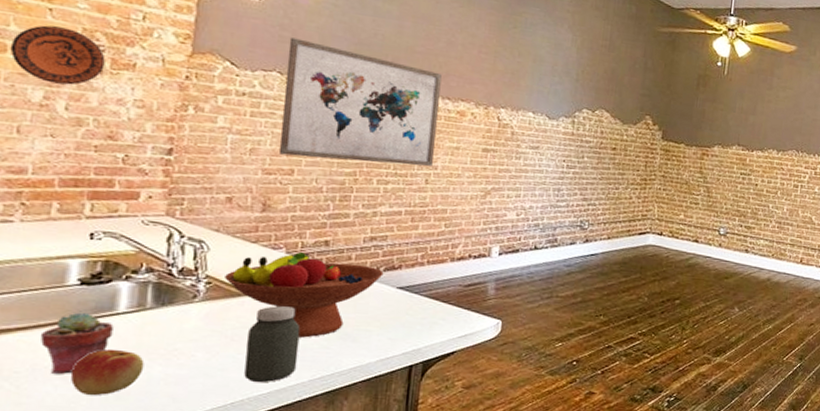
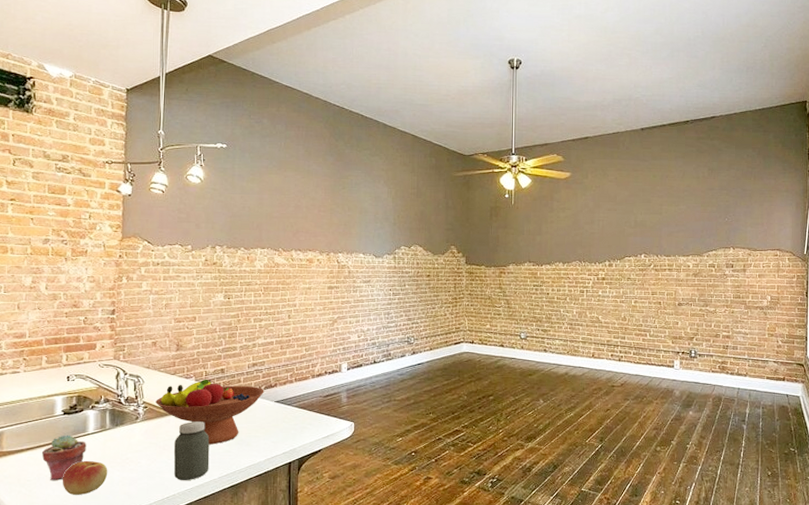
decorative plate: present [10,25,106,85] -> none [10,230,68,271]
wall art: present [278,37,442,166] -> none [184,218,293,307]

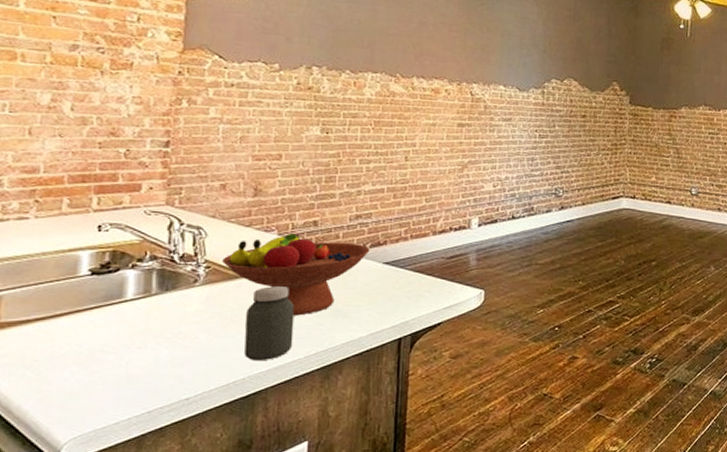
potted succulent: present [41,435,86,480] -> none [56,301,123,360]
apple: present [63,460,108,496] -> none [86,334,152,381]

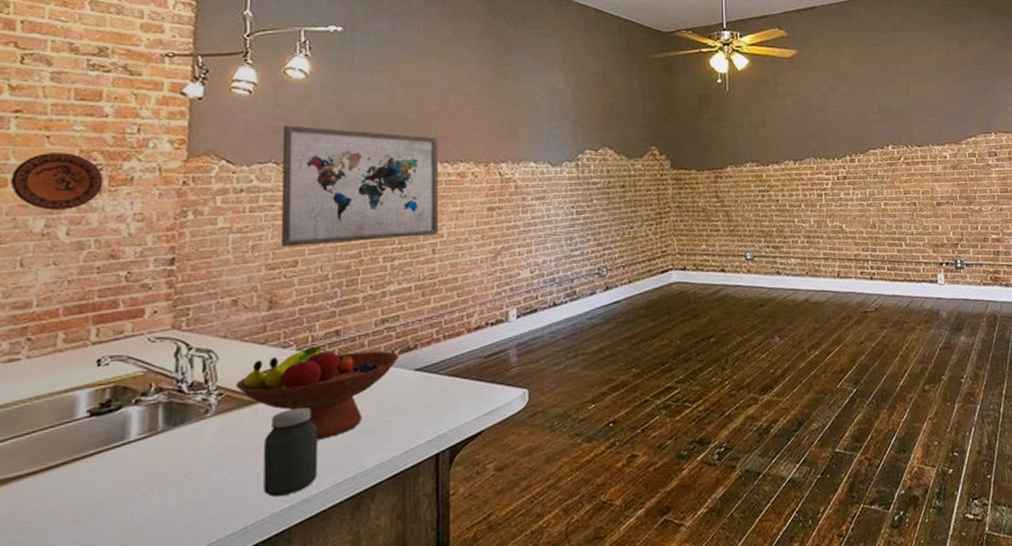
decorative plate: none [20,32,105,87] -> present [10,152,103,210]
wall art: none [266,28,415,144] -> present [280,125,438,247]

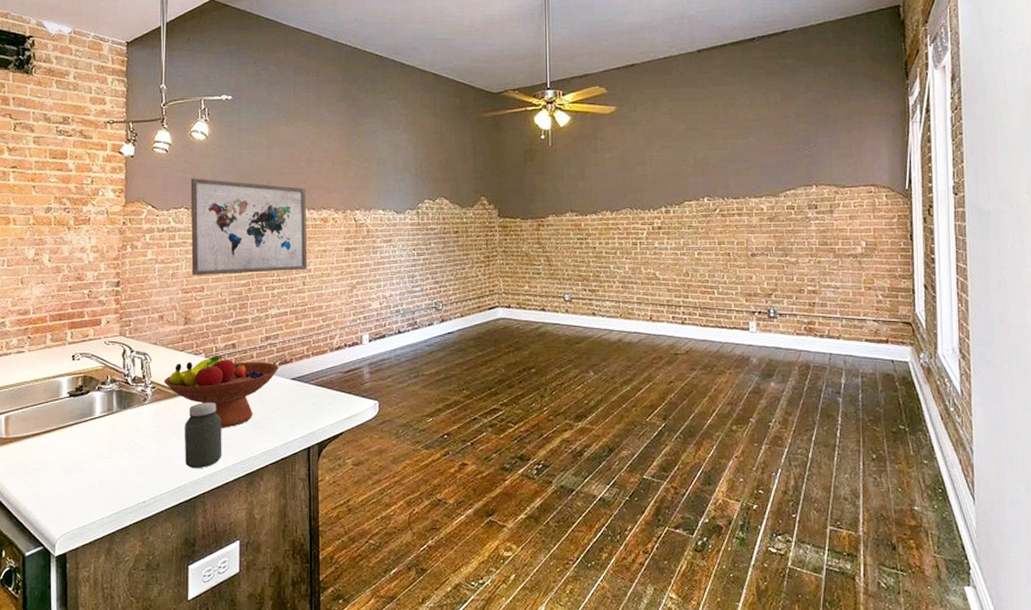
decorative plate: present [10,152,103,210] -> none [12,199,70,242]

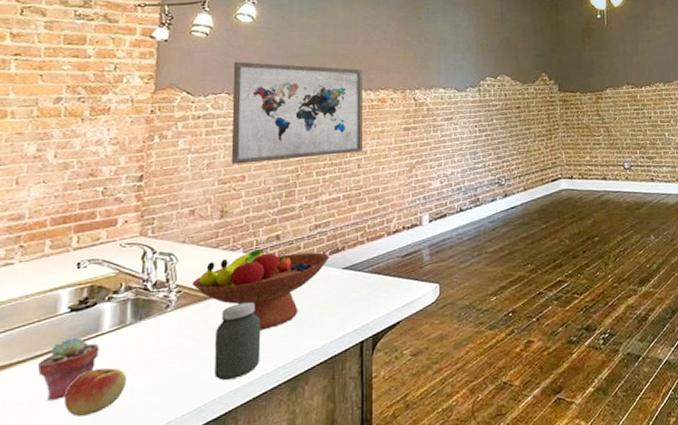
potted succulent: none [47,419,93,469] -> present [37,337,99,400]
apple: none [70,447,116,486] -> present [64,368,127,417]

